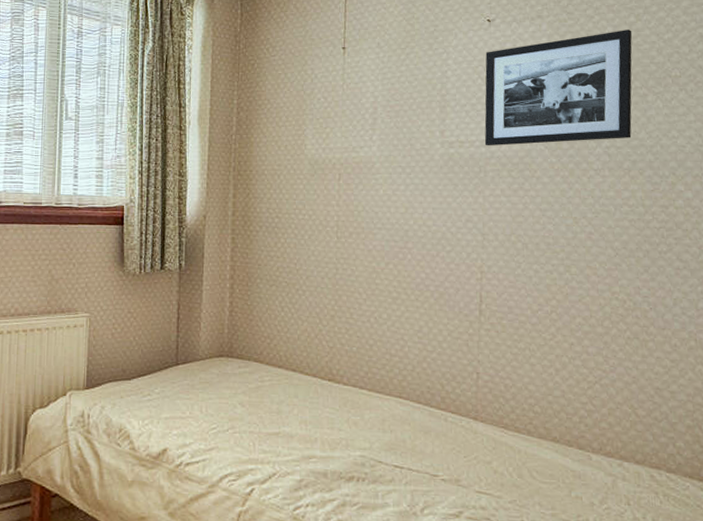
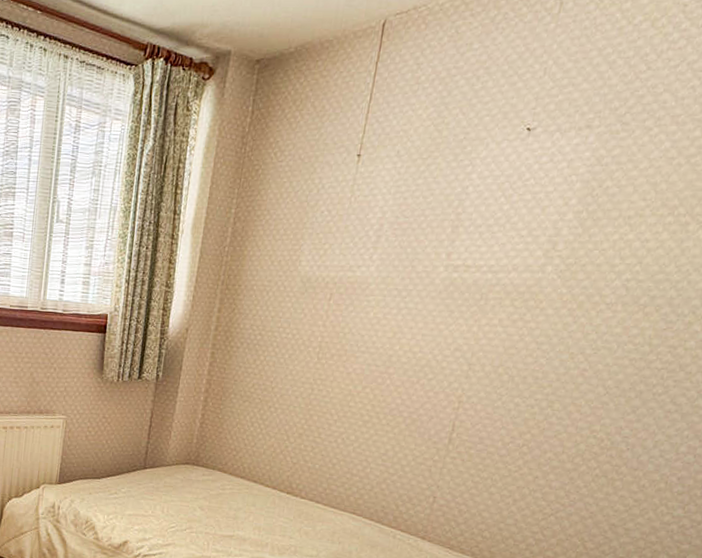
picture frame: present [484,30,632,146] -> none [492,146,693,273]

